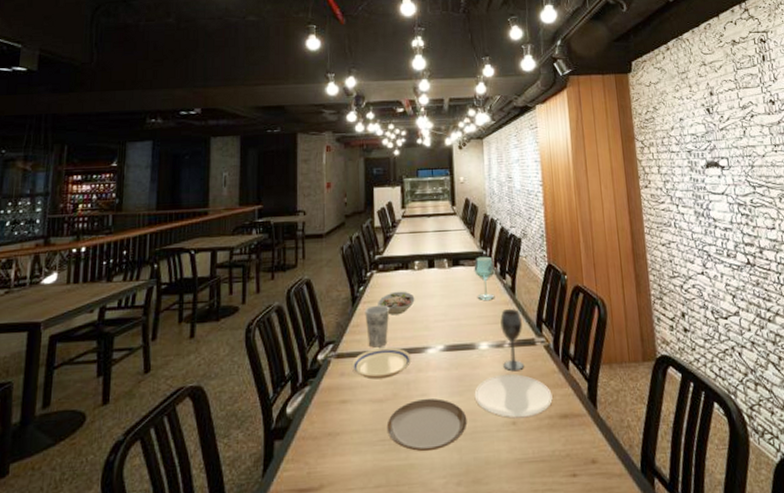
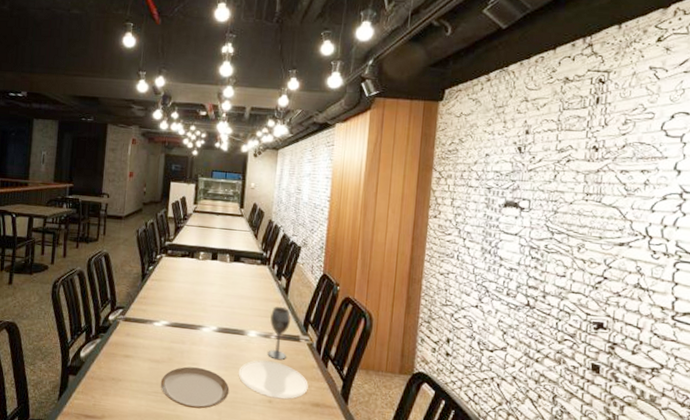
plate: present [352,347,412,380] -> none [137,319,188,345]
cup: present [365,305,390,348] -> none [151,283,174,319]
salad: present [378,291,415,315] -> none [164,275,197,295]
wine glass: present [474,256,496,301] -> none [252,257,273,297]

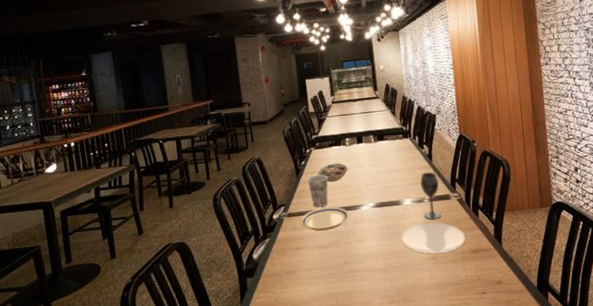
plate: none [137,319,188,345] -> present [301,206,349,231]
cup: none [151,283,174,319] -> present [307,174,328,208]
plate: present [160,366,230,409] -> none [332,243,397,281]
salad: none [164,275,197,295] -> present [317,163,348,182]

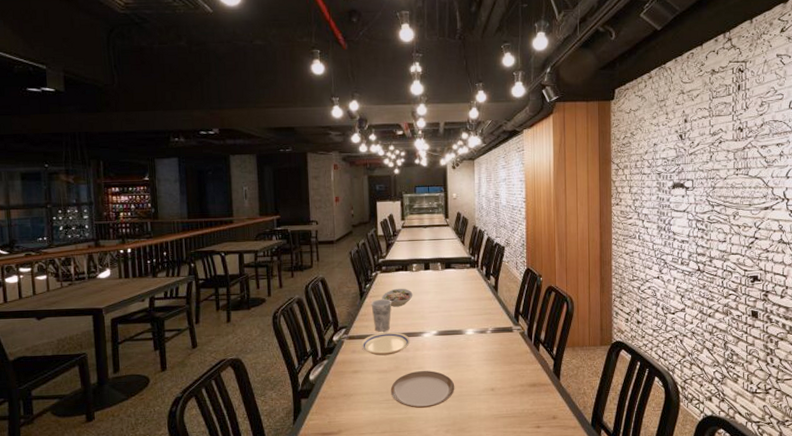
plate: none [332,243,397,281] -> present [390,371,455,409]
plate: present [401,222,465,255] -> none [461,354,524,386]
wine glass: present [420,171,441,220] -> none [484,303,503,352]

